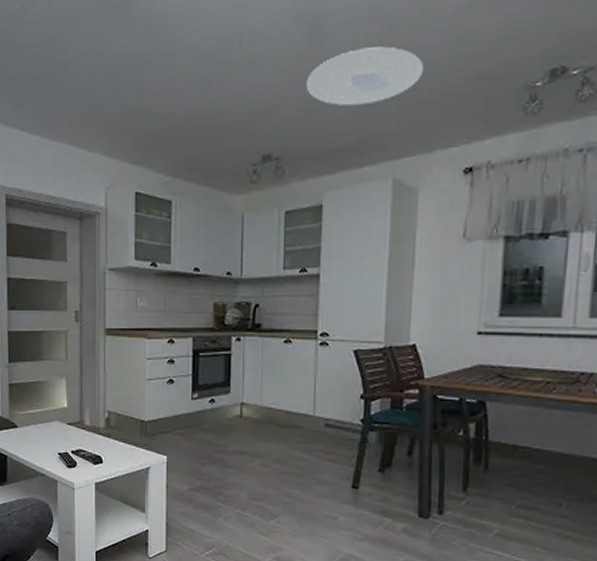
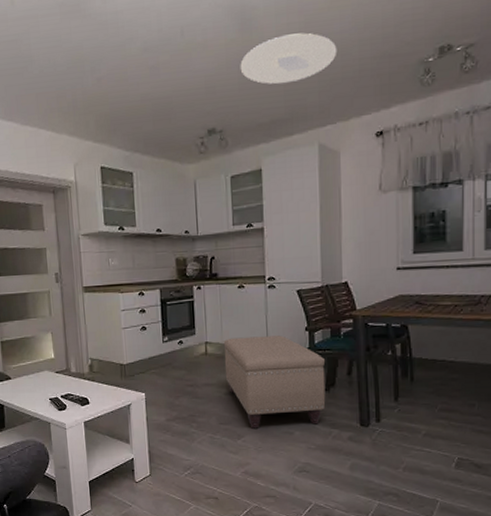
ottoman: none [261,400,382,511] -> present [223,335,326,429]

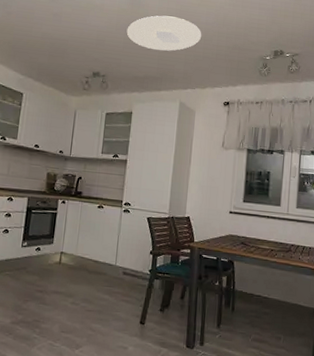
ottoman: present [223,335,326,429] -> none [73,251,164,342]

